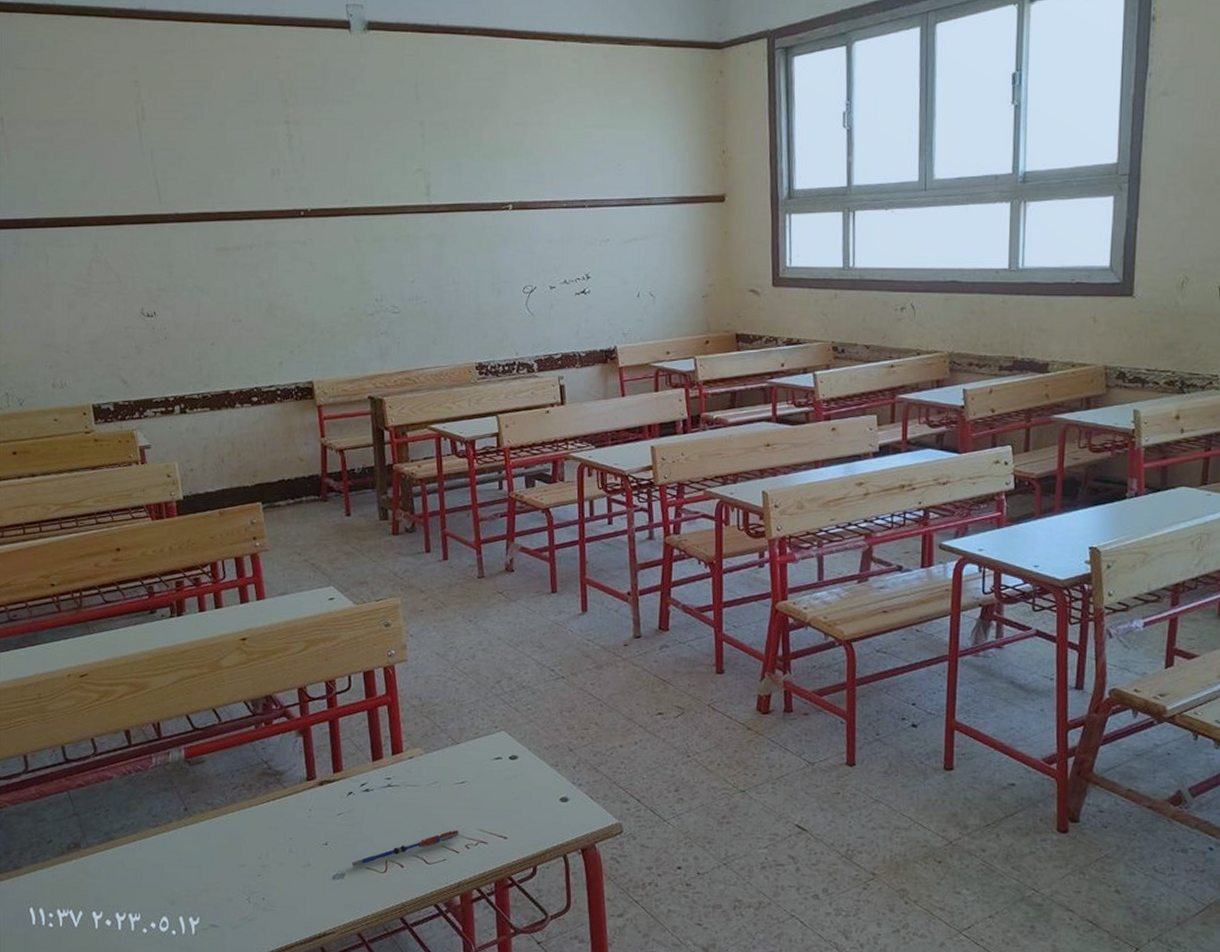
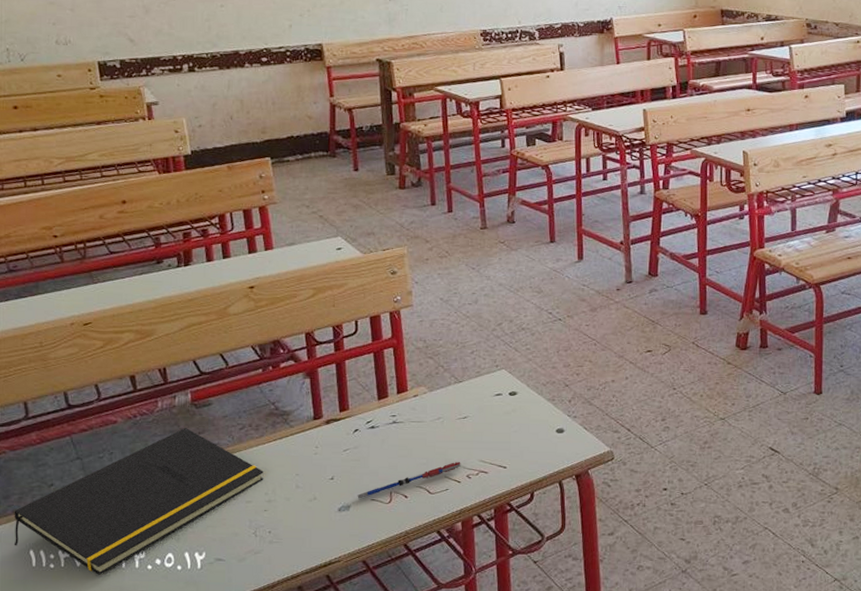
notepad: none [14,785,257,937] -> present [14,427,264,575]

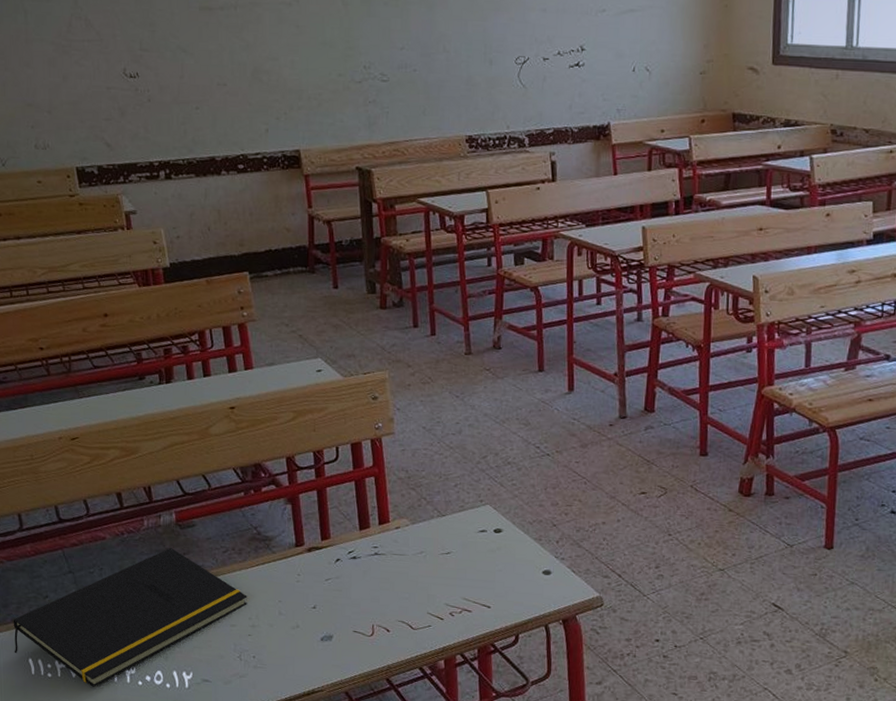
pen: present [357,462,461,500] -> none [339,598,444,631]

